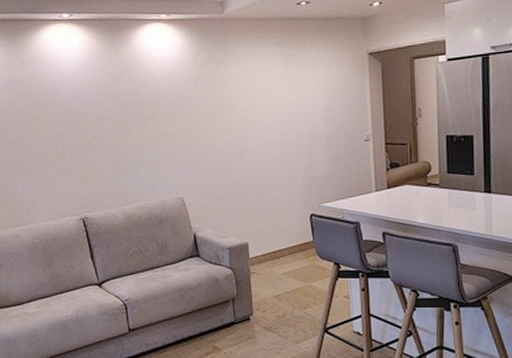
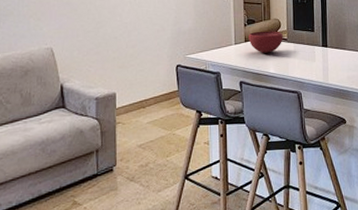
bowl: none [391,175,434,201] -> present [248,31,283,53]

